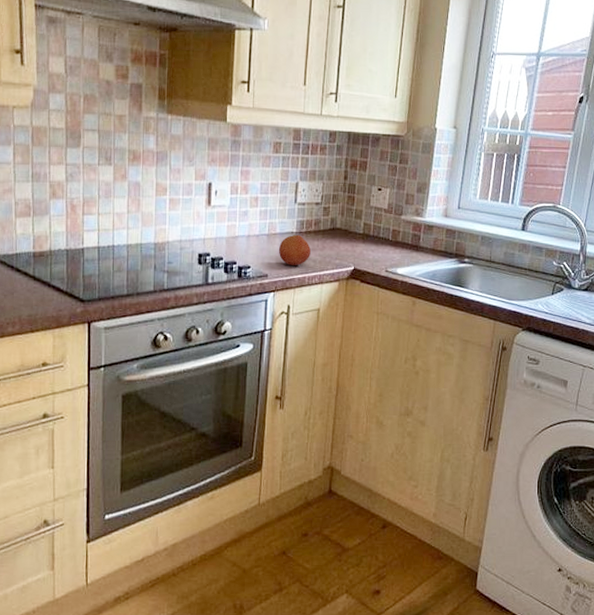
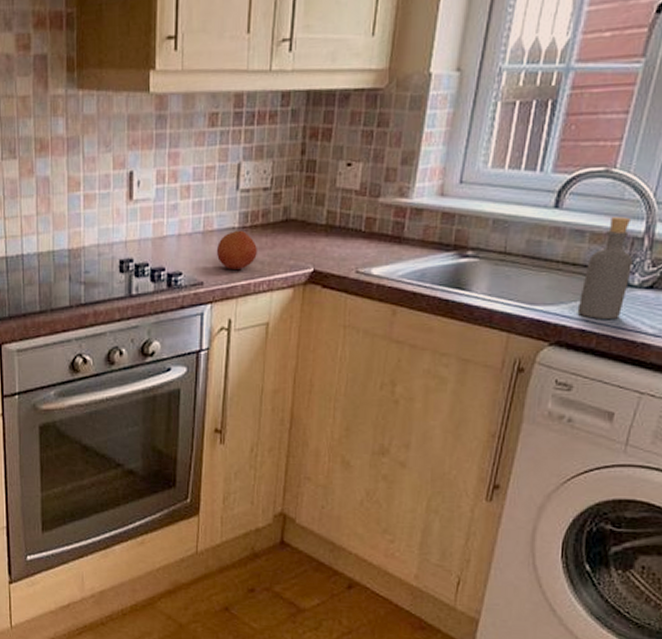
bottle: none [540,239,573,312] -> present [577,217,633,319]

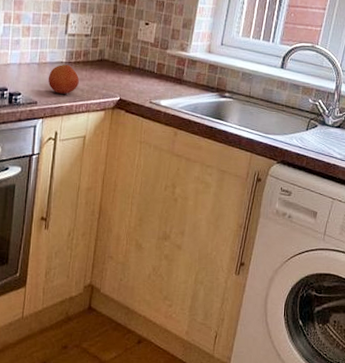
bottle: present [577,217,633,319] -> none [294,78,328,147]

